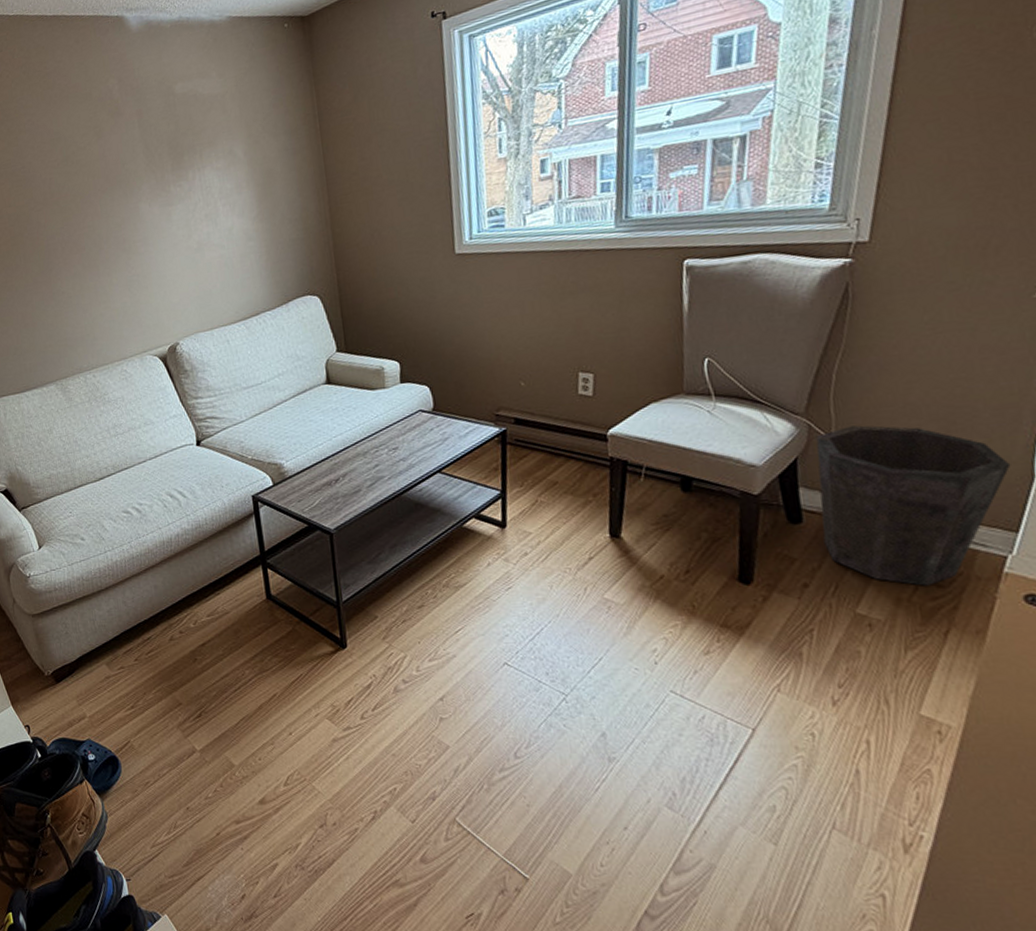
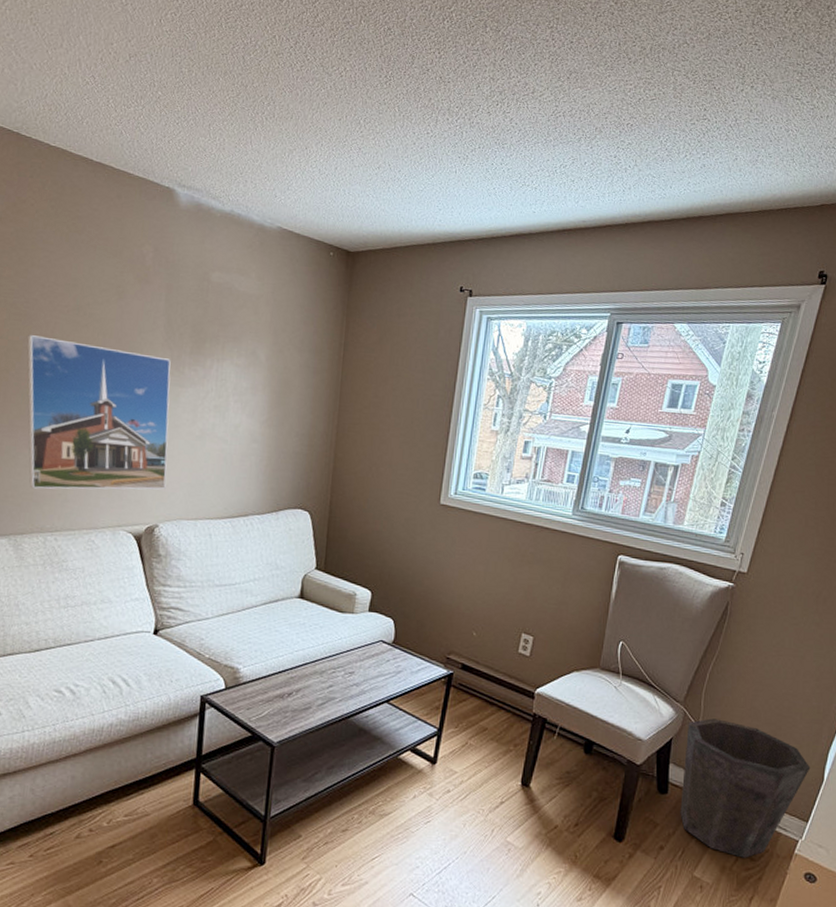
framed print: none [31,182,178,335] -> present [27,335,171,490]

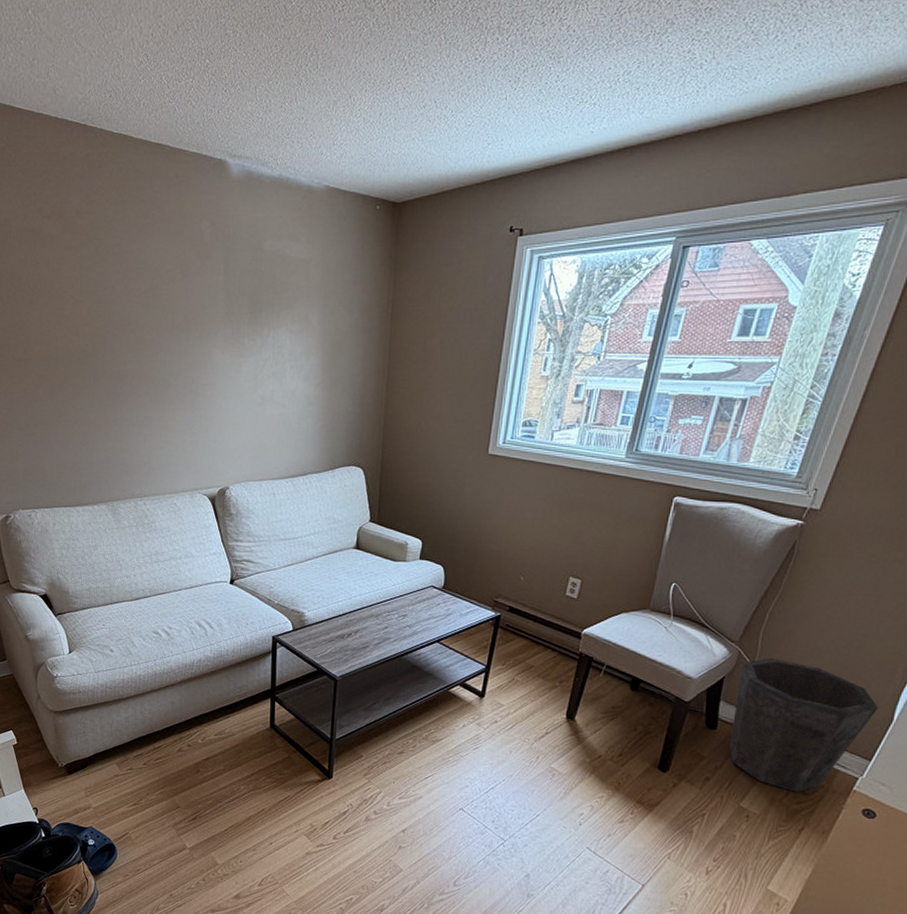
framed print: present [27,335,171,490] -> none [108,320,234,460]

